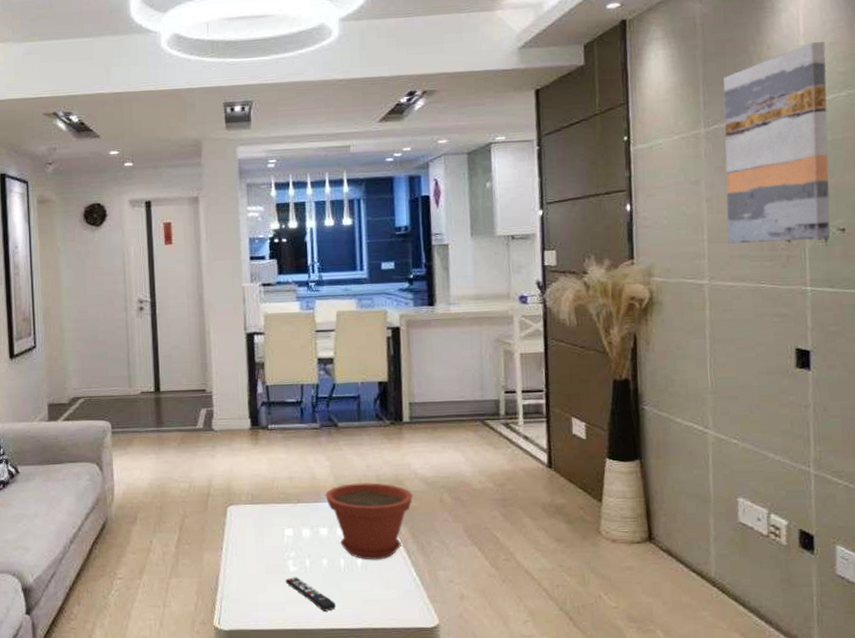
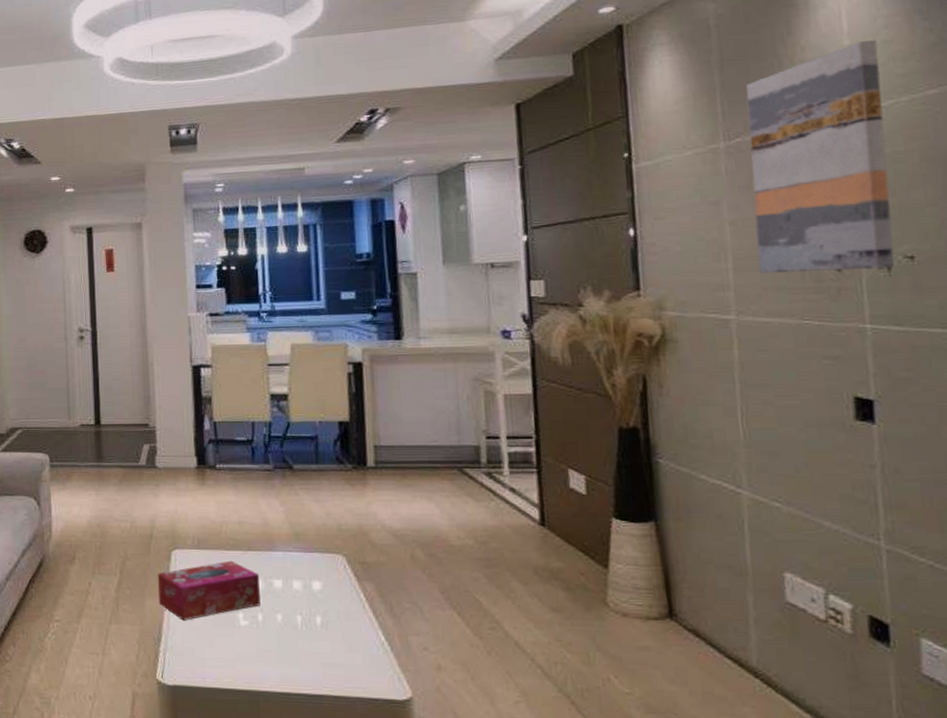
tissue box: none [214,513,308,570] -> present [157,560,260,621]
remote control: present [285,577,337,611] -> none [235,632,293,673]
plant pot: present [325,483,414,560] -> none [279,532,381,620]

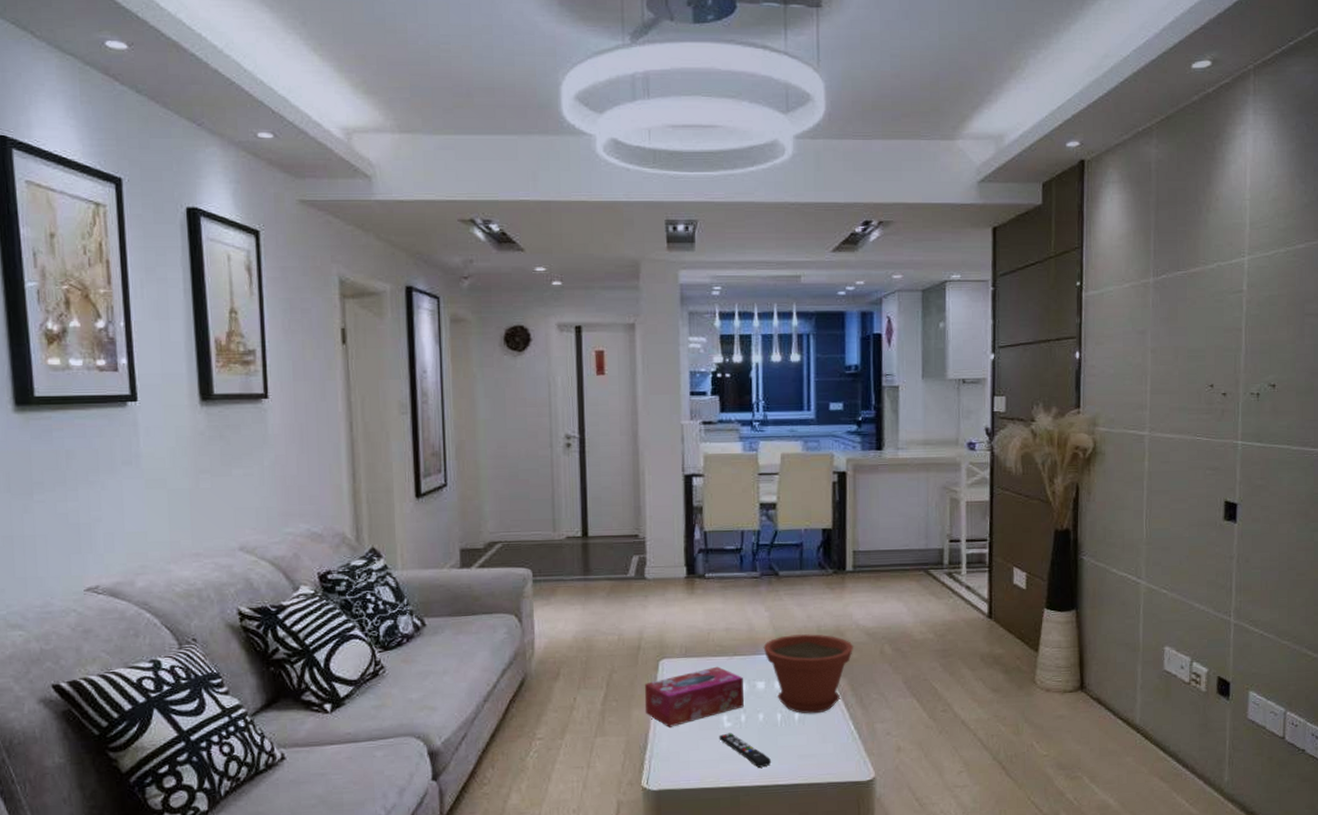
remote control: none [235,632,293,673] -> present [719,733,772,768]
plant pot: none [279,532,381,620] -> present [763,634,854,714]
wall art: present [746,40,895,273] -> none [1169,197,1269,395]

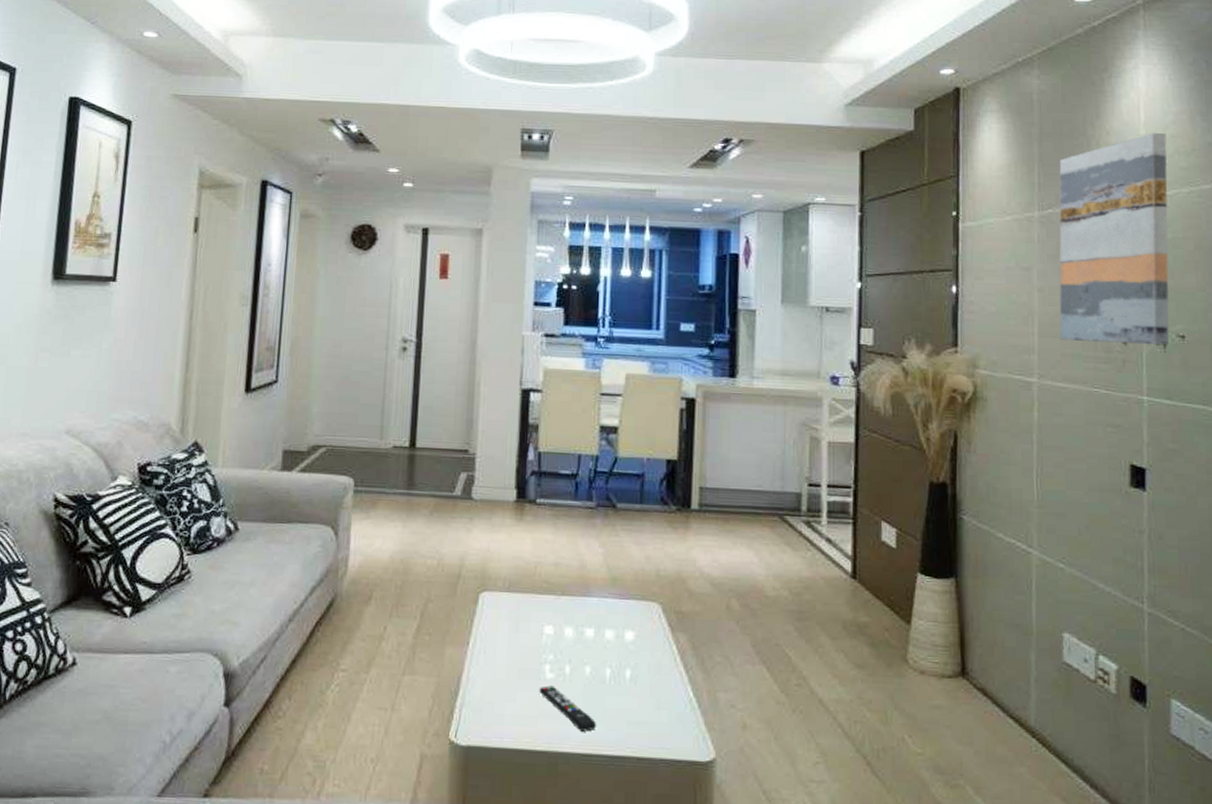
tissue box: present [644,666,744,727] -> none [459,605,570,672]
plant pot: present [763,634,854,714] -> none [595,577,697,673]
wall art: none [1169,197,1269,395] -> present [1059,133,1170,346]

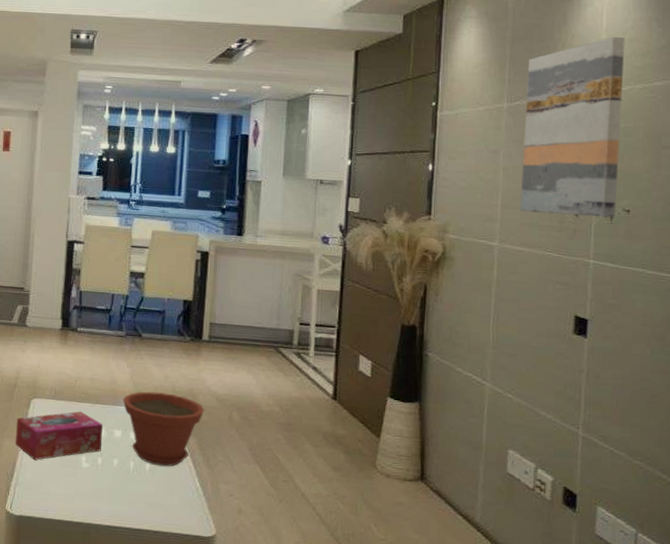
tissue box: none [459,605,570,672] -> present [15,411,103,460]
remote control: present [539,685,597,732] -> none [76,472,122,509]
plant pot: none [595,577,697,673] -> present [123,391,205,467]

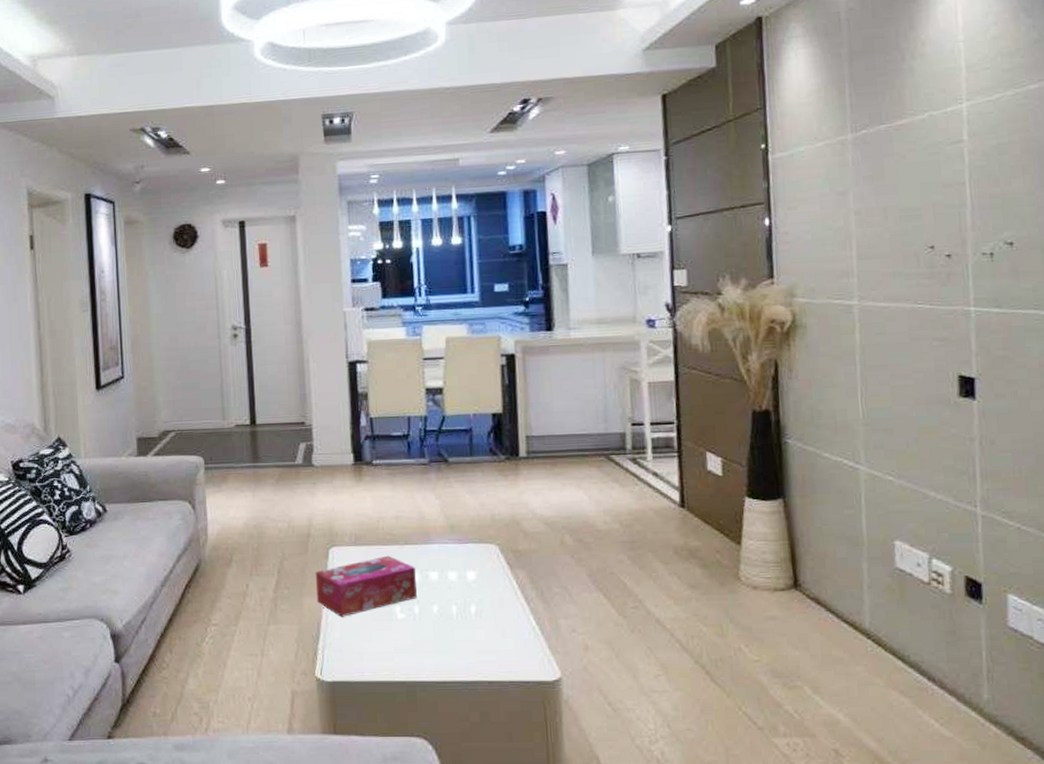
plant pot: present [123,391,205,467] -> none [435,523,532,607]
wall art: present [520,37,625,218] -> none [872,36,997,260]

